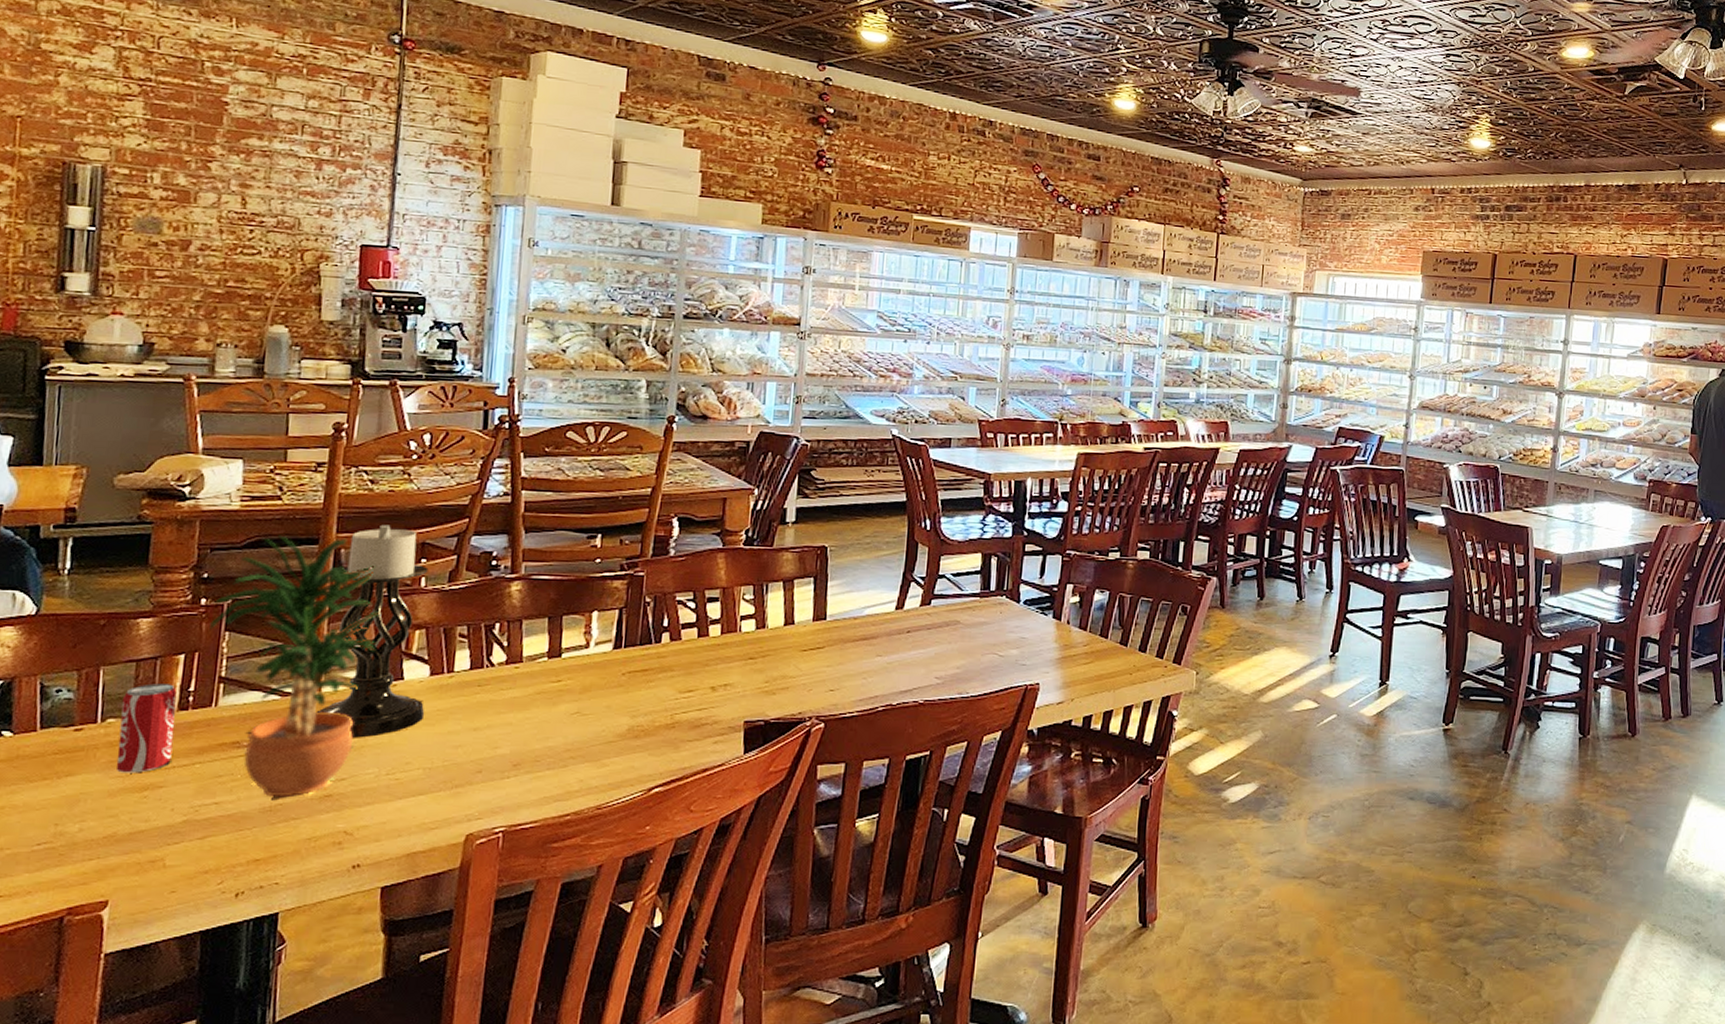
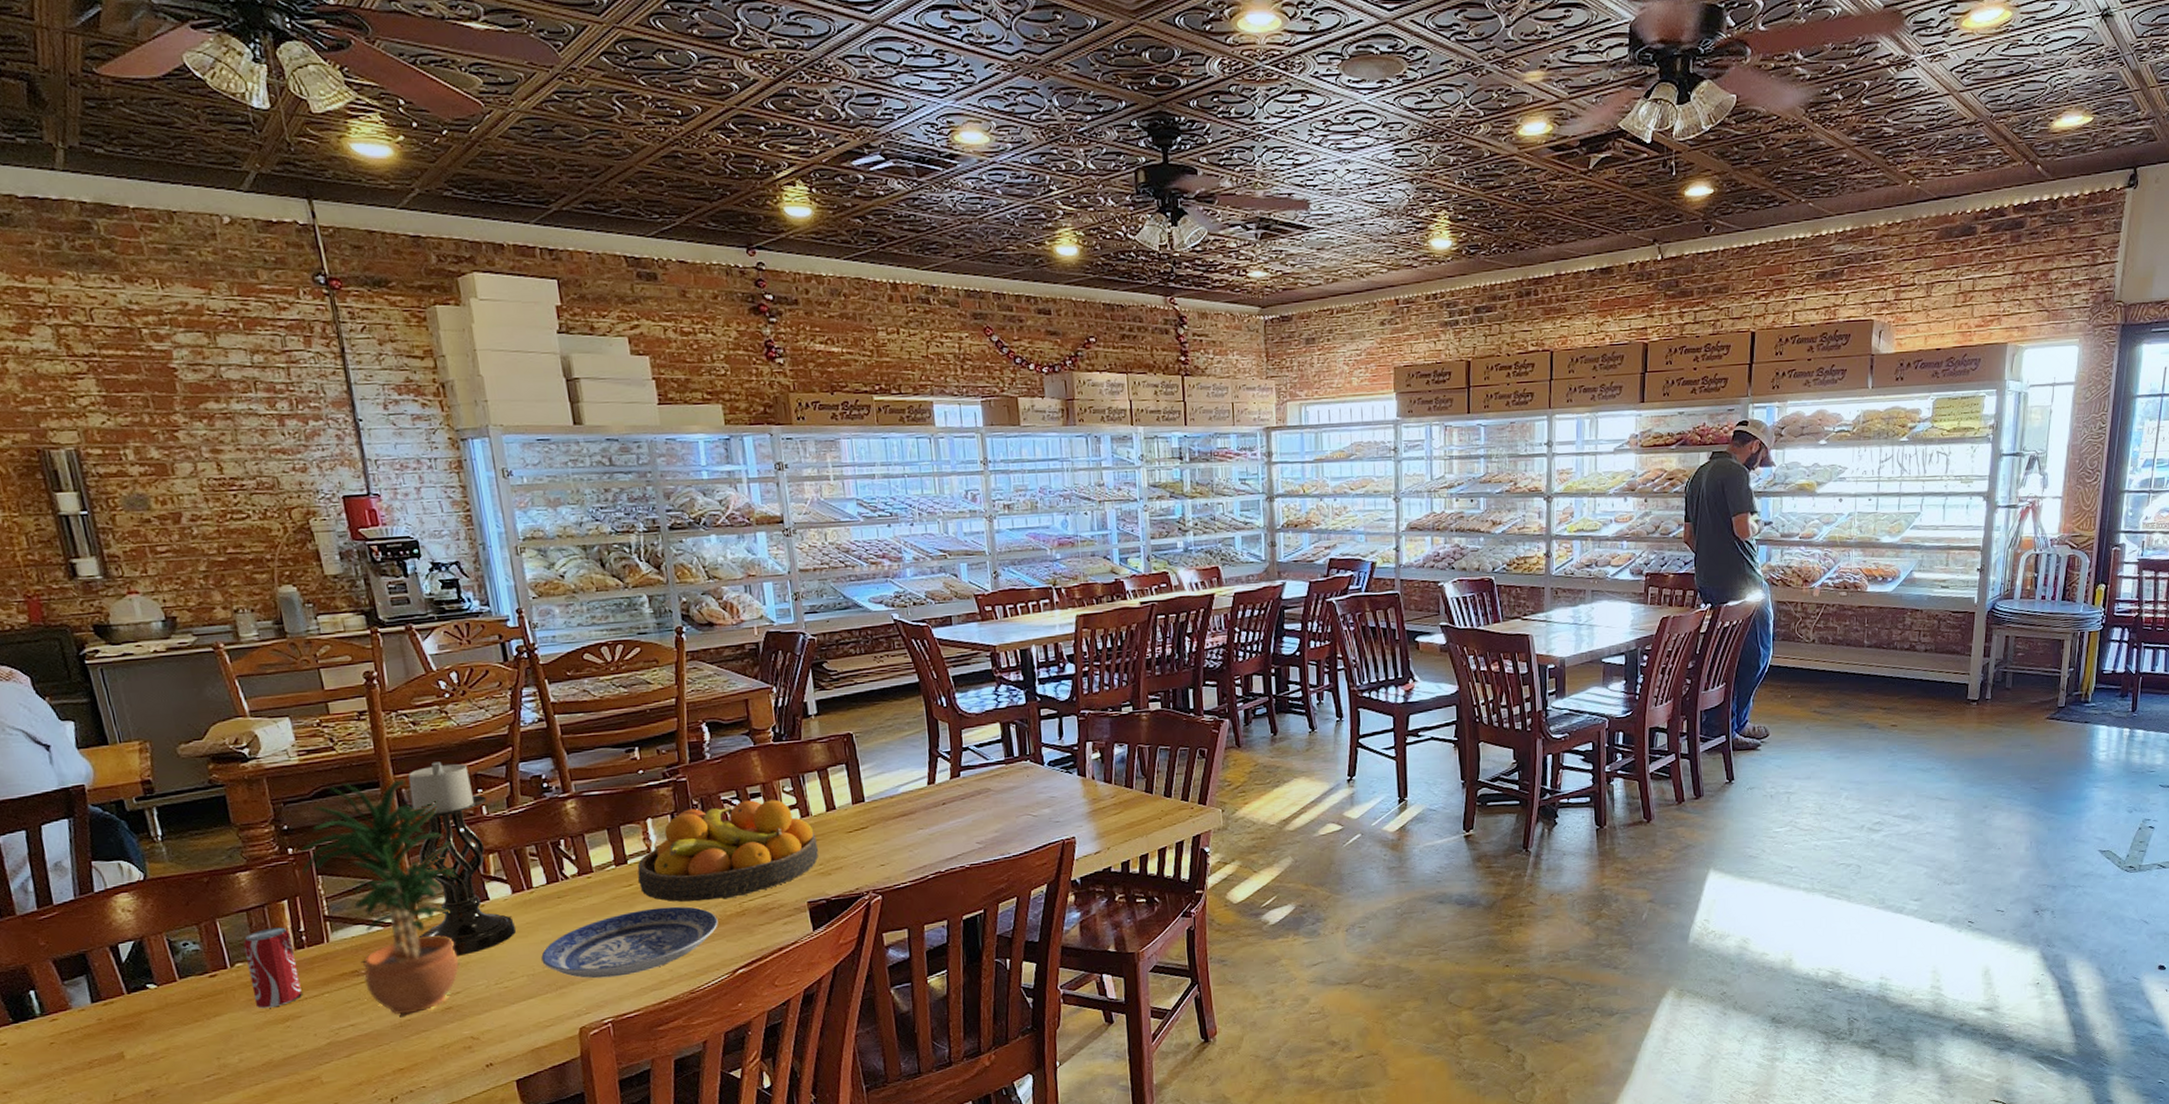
plate: none [443,709,644,781] -> present [541,906,718,979]
fruit bowl: none [568,604,768,708] -> present [637,799,819,902]

